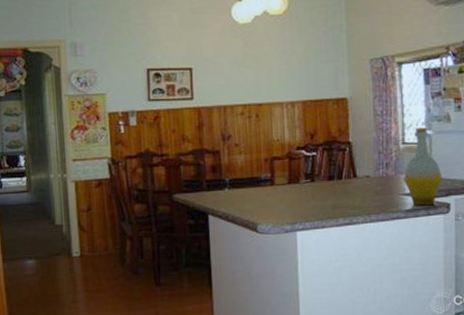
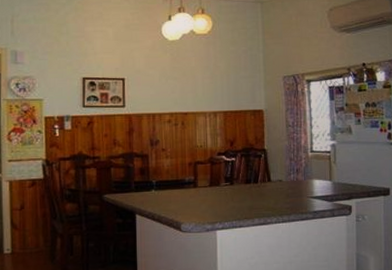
bottle: present [404,127,443,206] -> none [312,138,345,208]

